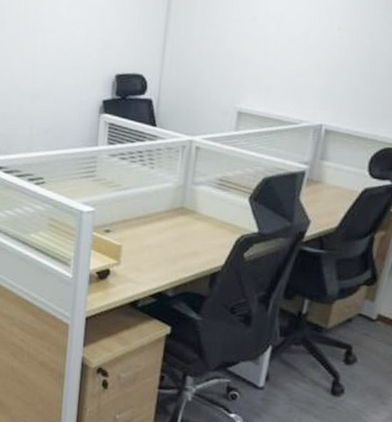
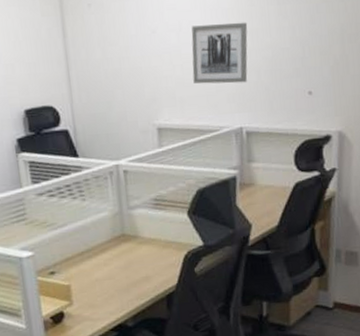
wall art: none [283,18,350,82] -> present [191,22,248,84]

